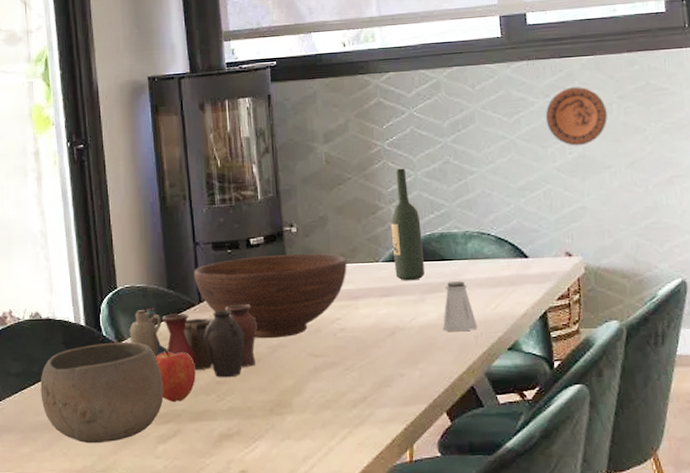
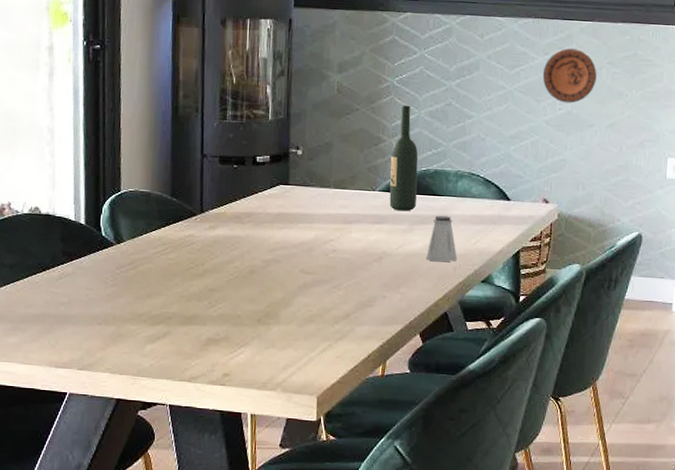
bowl: present [40,341,164,444] -> none [33,243,158,339]
vase: present [129,303,258,378] -> none [128,212,255,287]
apple: present [155,350,196,403] -> none [152,255,190,306]
fruit bowl: present [194,253,347,339] -> none [198,174,346,254]

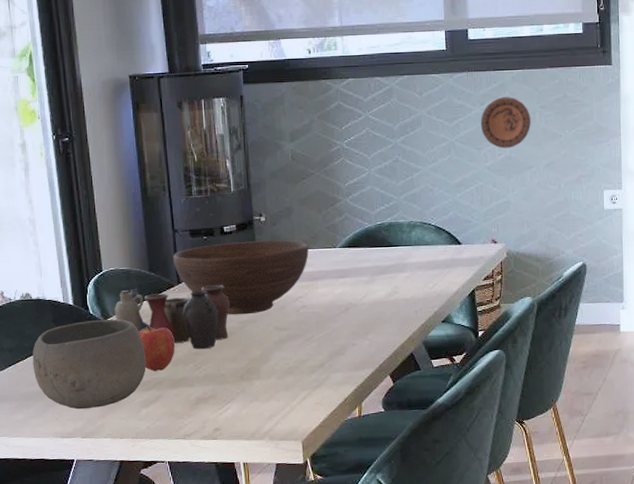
bowl: none [33,243,158,339] -> present [32,319,146,410]
vase: none [128,212,255,287] -> present [114,284,231,350]
apple: none [152,255,190,306] -> present [139,326,175,372]
fruit bowl: none [198,174,346,254] -> present [173,240,309,315]
wine bottle: present [389,105,419,212] -> none [347,165,375,264]
saltshaker: present [426,216,457,262] -> none [389,264,417,308]

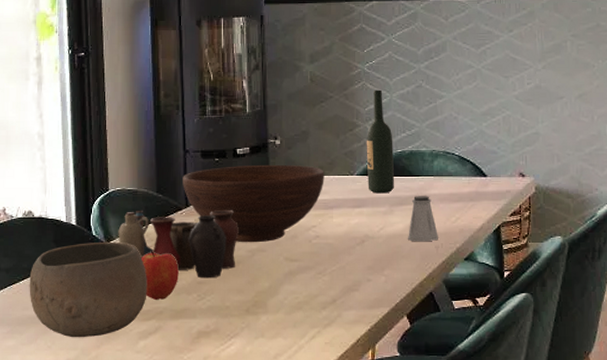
wine bottle: none [347,165,375,264] -> present [366,89,394,194]
saltshaker: none [389,264,417,308] -> present [408,196,438,242]
decorative plate: present [480,97,531,149] -> none [508,24,562,78]

